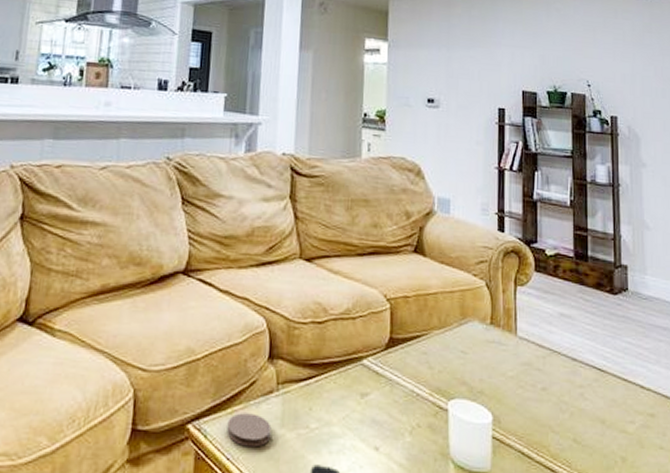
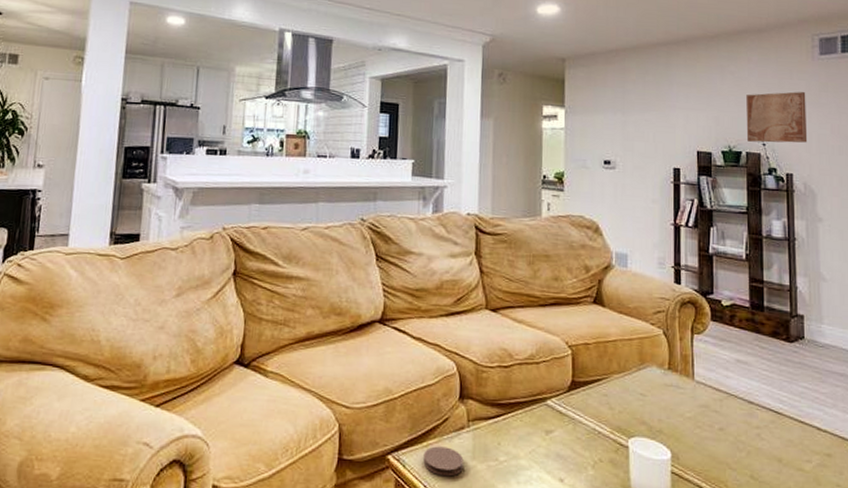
wall art: none [572,31,632,85] -> present [746,92,808,143]

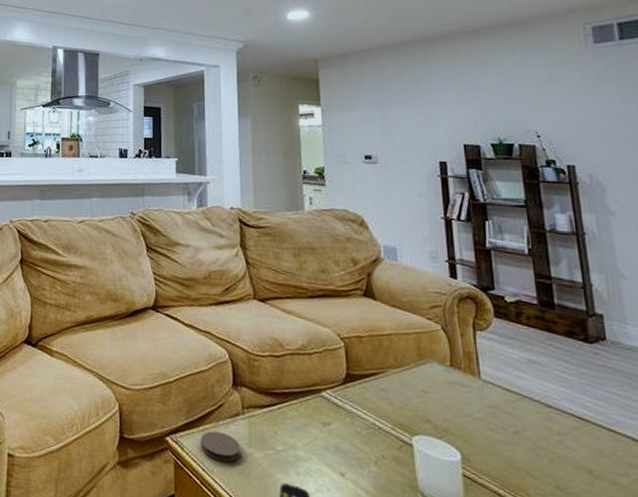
wall art: present [746,92,808,143] -> none [514,82,589,134]

